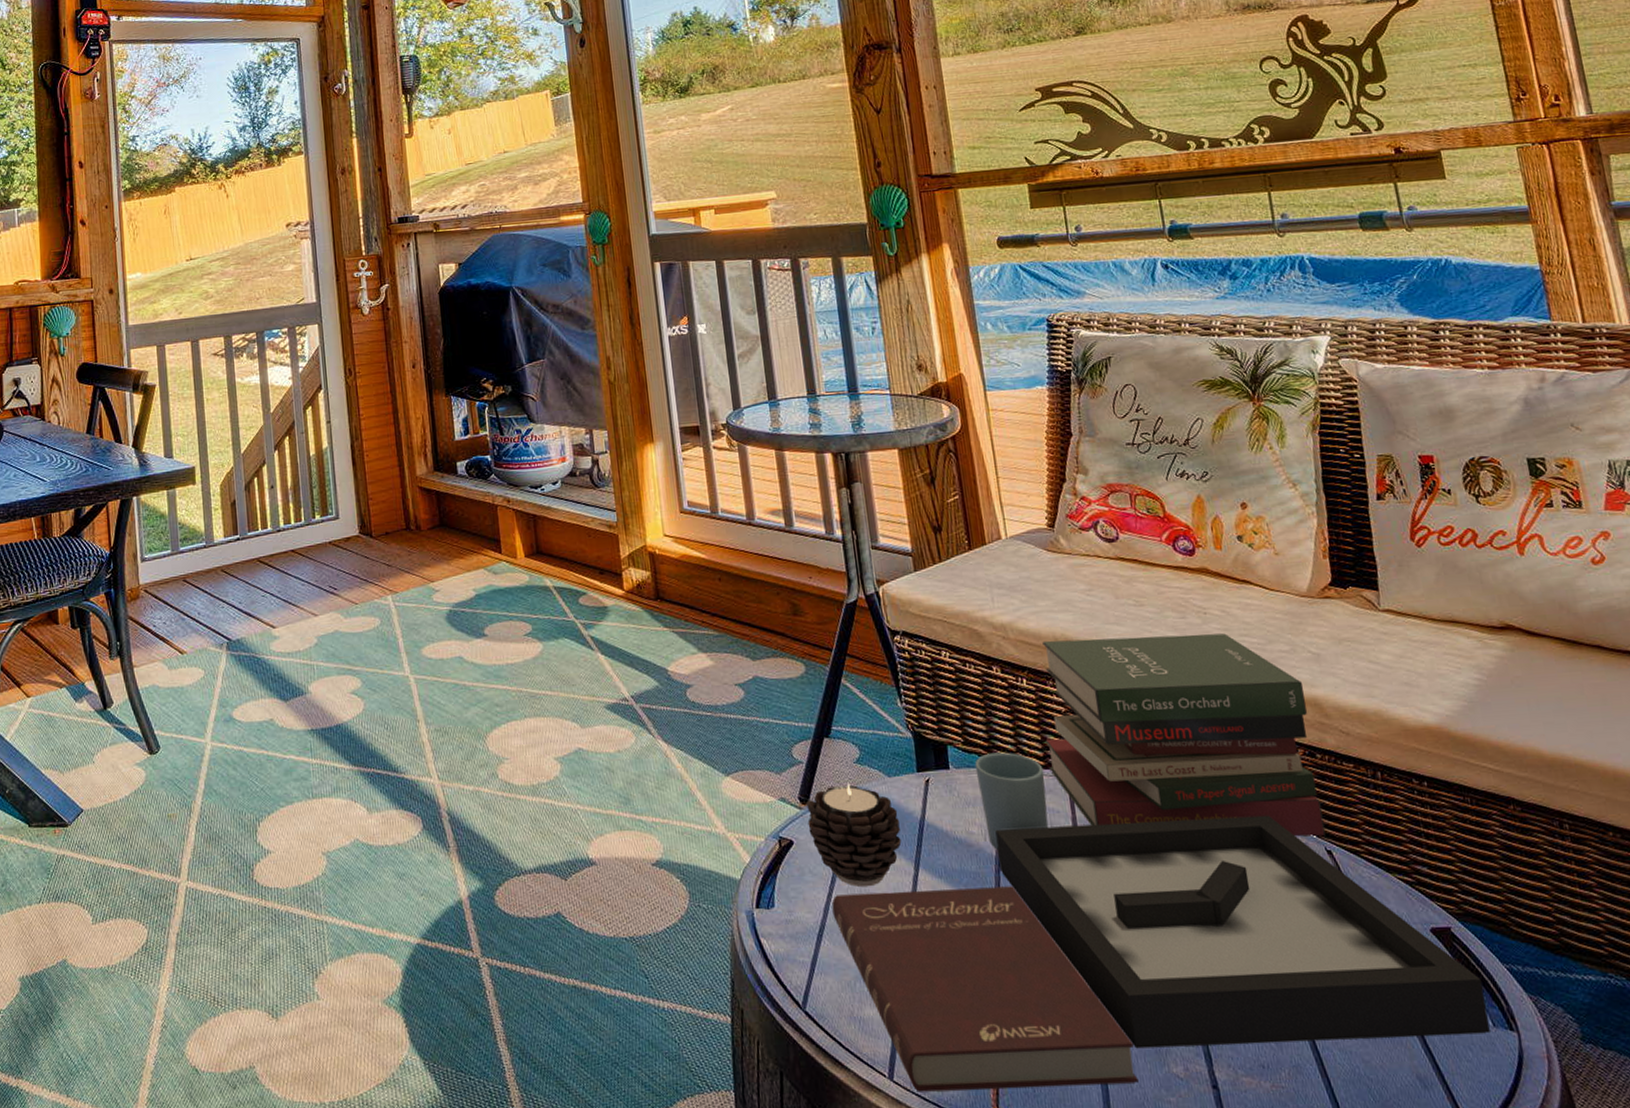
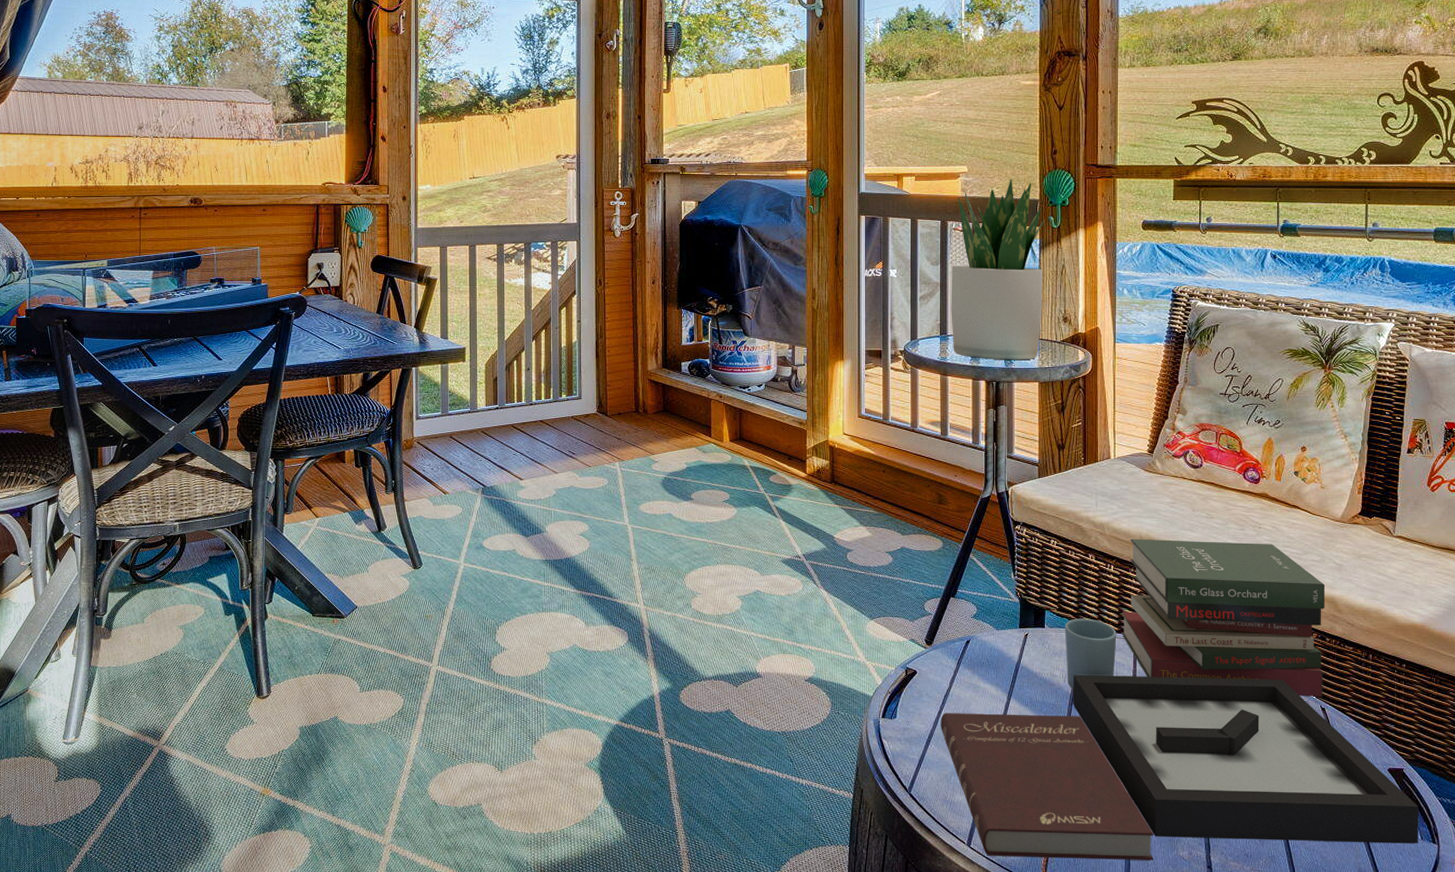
planter: none [768,201,893,426] -> present [951,179,1046,360]
candle: present [806,783,902,888] -> none [930,632,1000,709]

